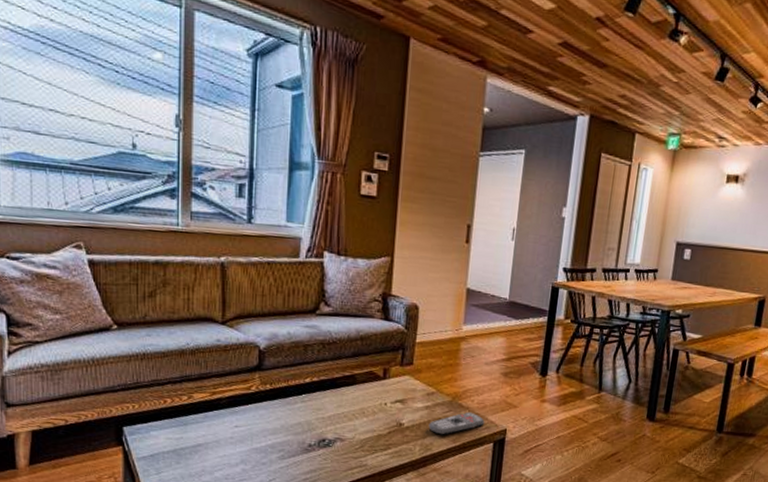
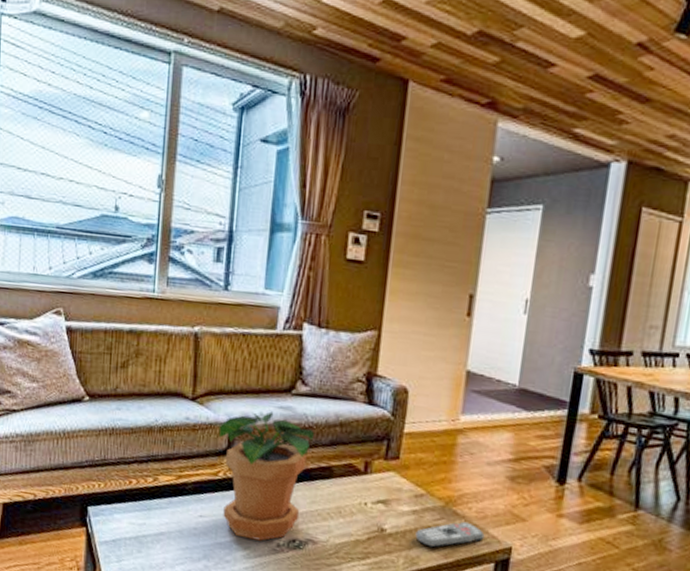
potted plant: none [249,330,339,443] -> present [218,411,315,541]

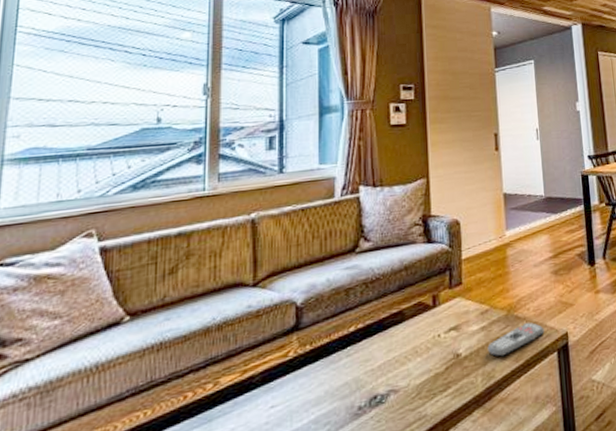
potted plant: present [218,411,315,541] -> none [285,274,383,414]

